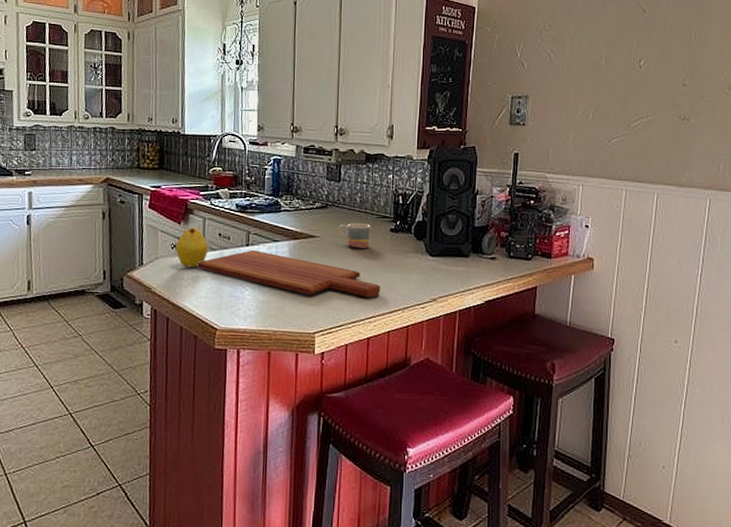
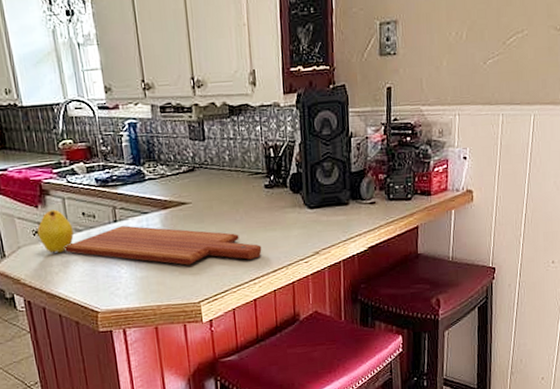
mug: present [338,222,370,249] -> none [209,182,245,211]

